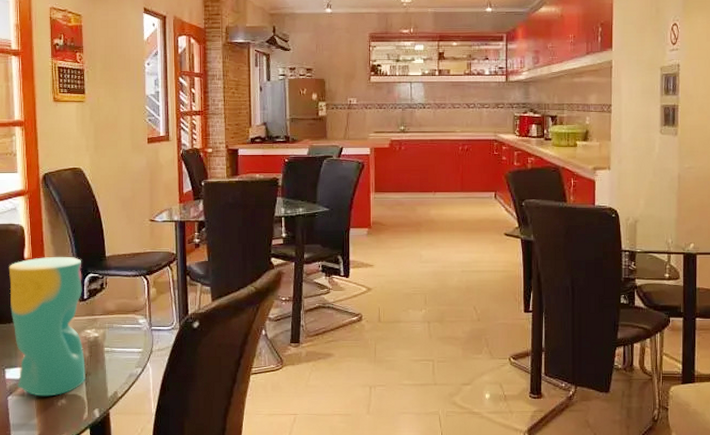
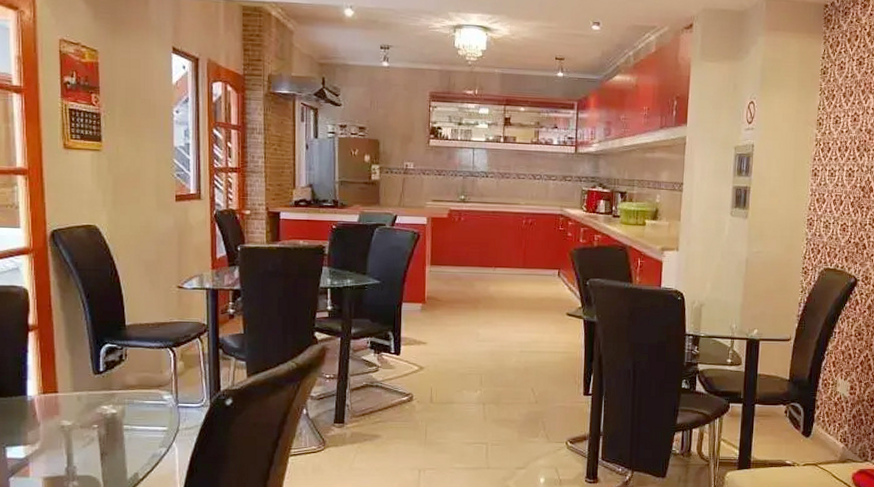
decorative vase: present [8,257,86,397] -> none [9,324,101,478]

